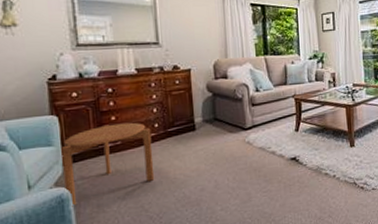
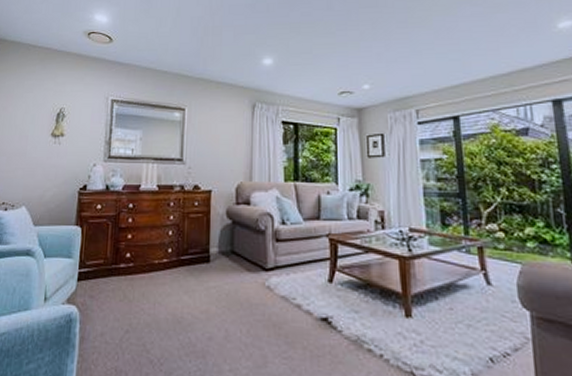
side table: present [61,122,155,207] -> none [75,242,164,330]

